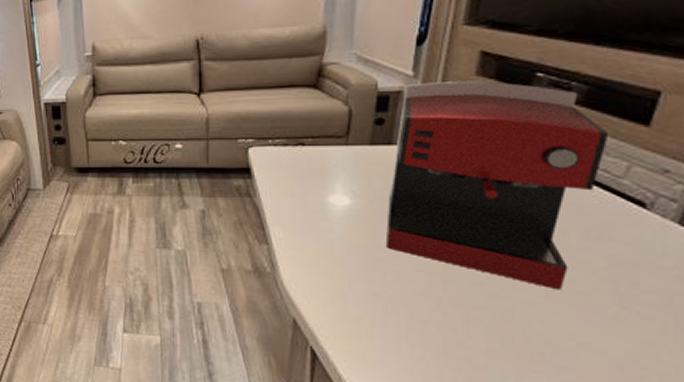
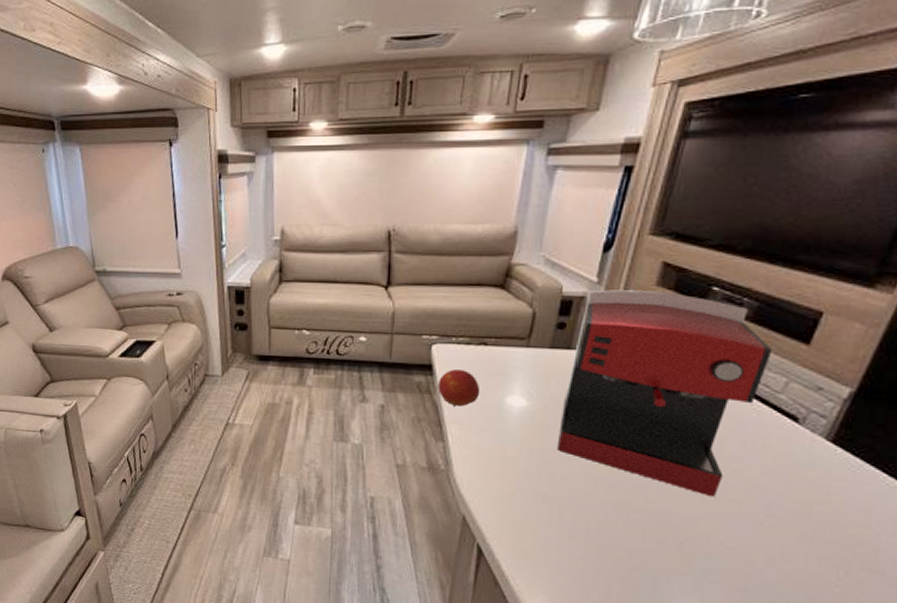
fruit: none [258,171,301,208] -> present [438,369,481,407]

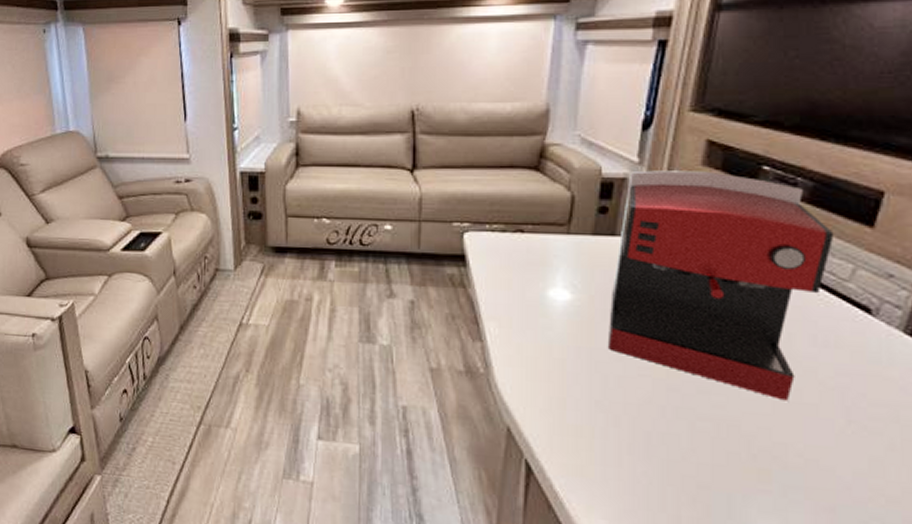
fruit: present [438,369,481,407] -> none [473,260,519,301]

